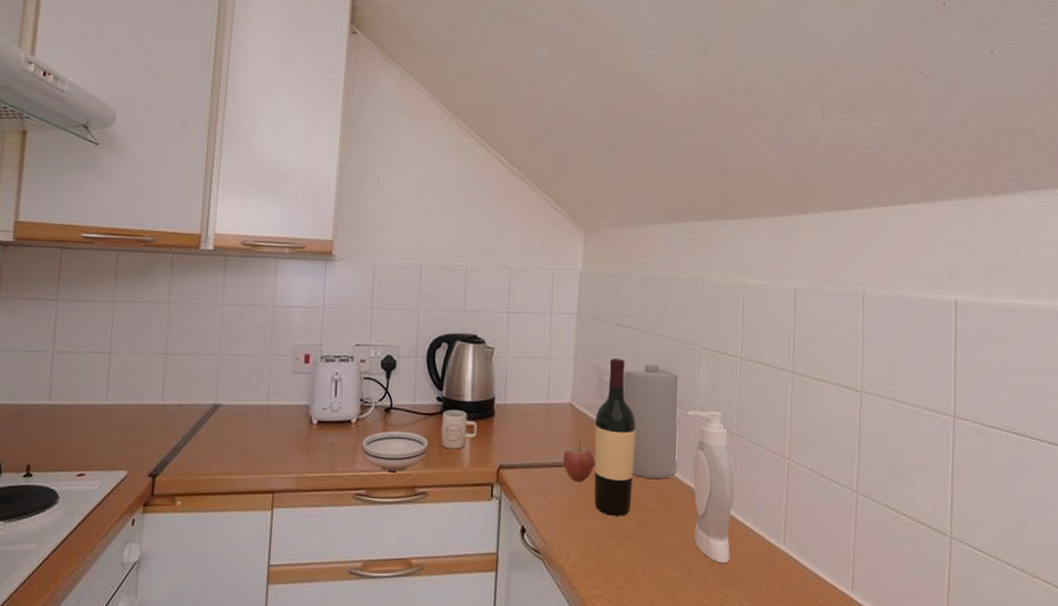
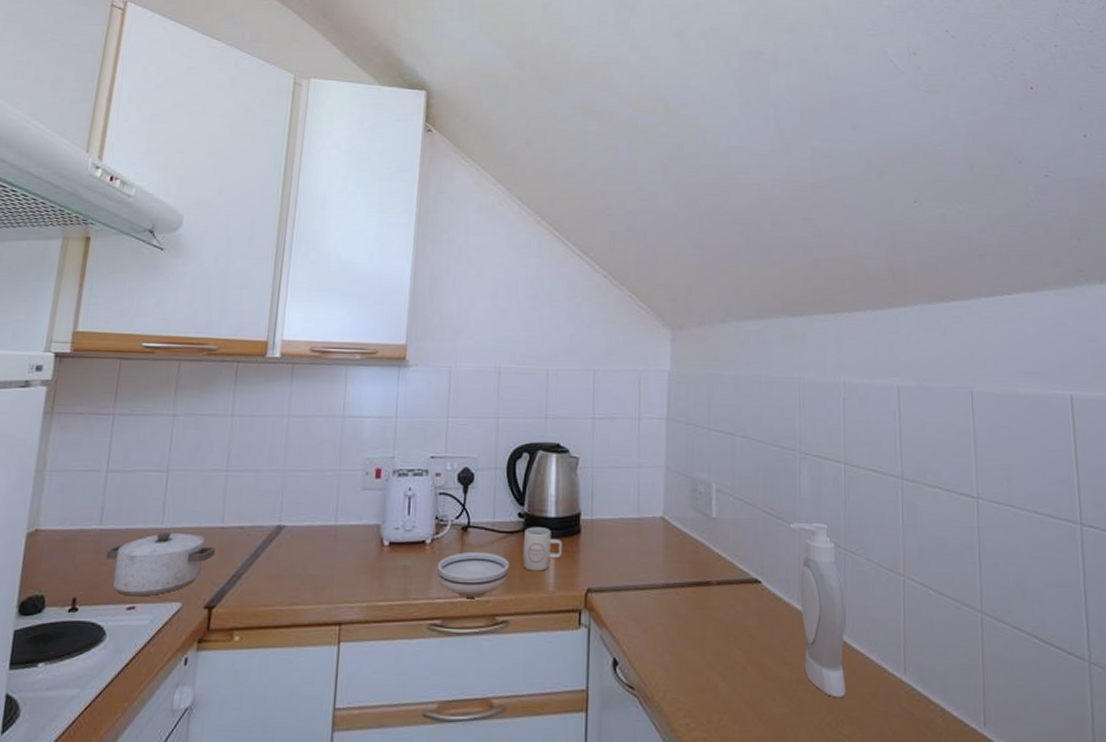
cooking pot: none [56,407,157,465] -> present [106,531,216,597]
fruit: present [563,439,595,482] -> none [656,557,692,607]
wine bottle: present [594,359,636,516] -> none [690,467,735,645]
paper towel holder: present [623,363,680,479] -> none [720,471,783,601]

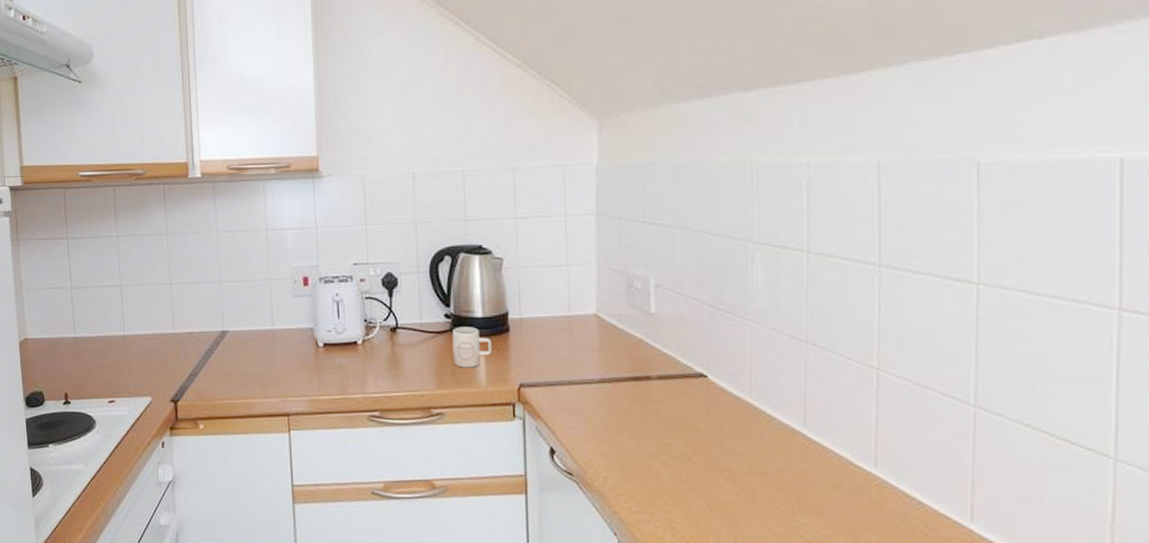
cooking pot: present [106,531,216,597] -> none [84,338,172,392]
bowl: present [437,551,509,598] -> none [371,350,440,392]
soap bottle: present [789,522,847,699] -> none [739,315,807,489]

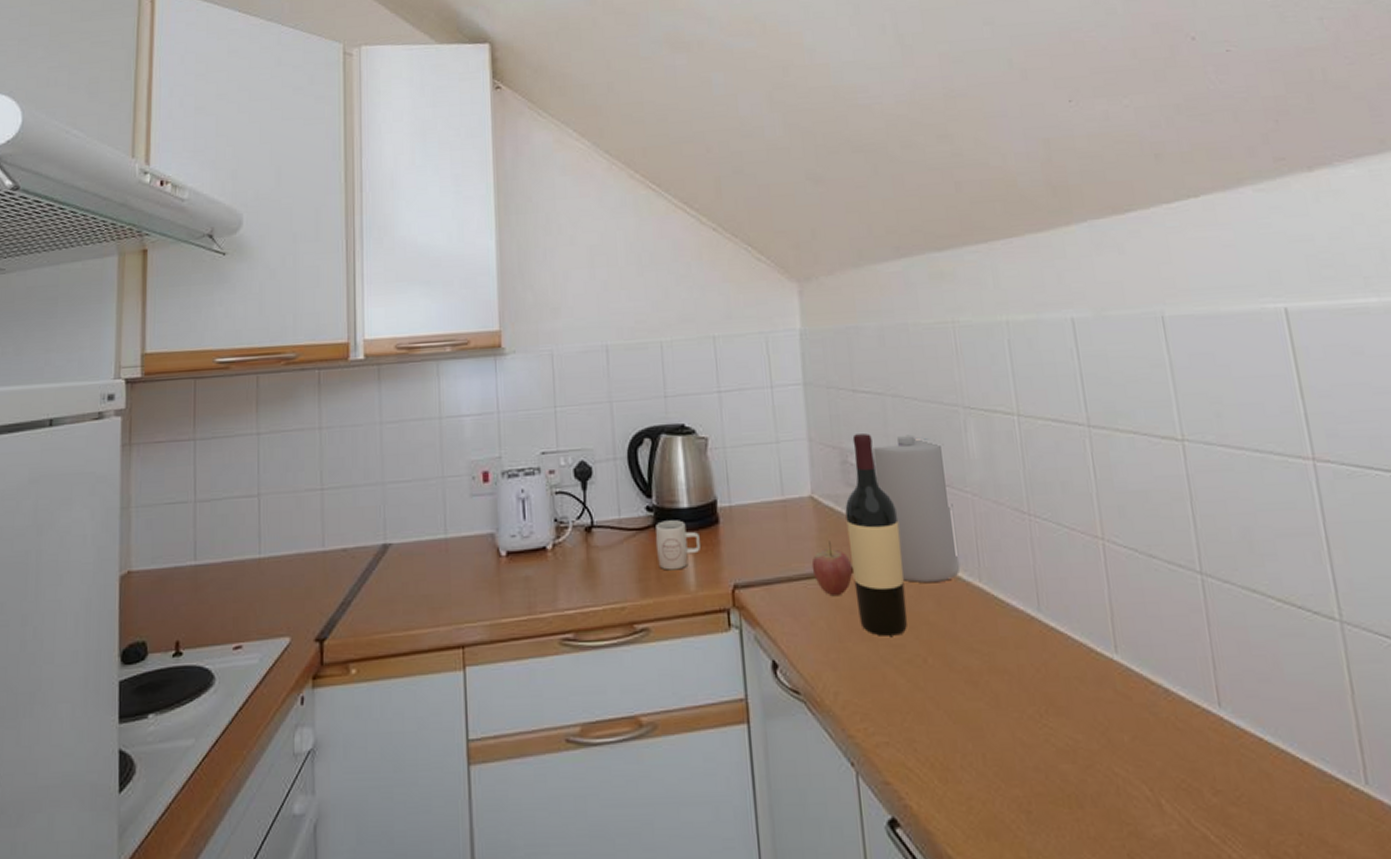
fruit: none [592,353,630,400] -> present [811,540,853,597]
wine bottle: none [627,262,678,436] -> present [845,433,908,636]
paper towel holder: none [658,265,732,395] -> present [873,434,961,583]

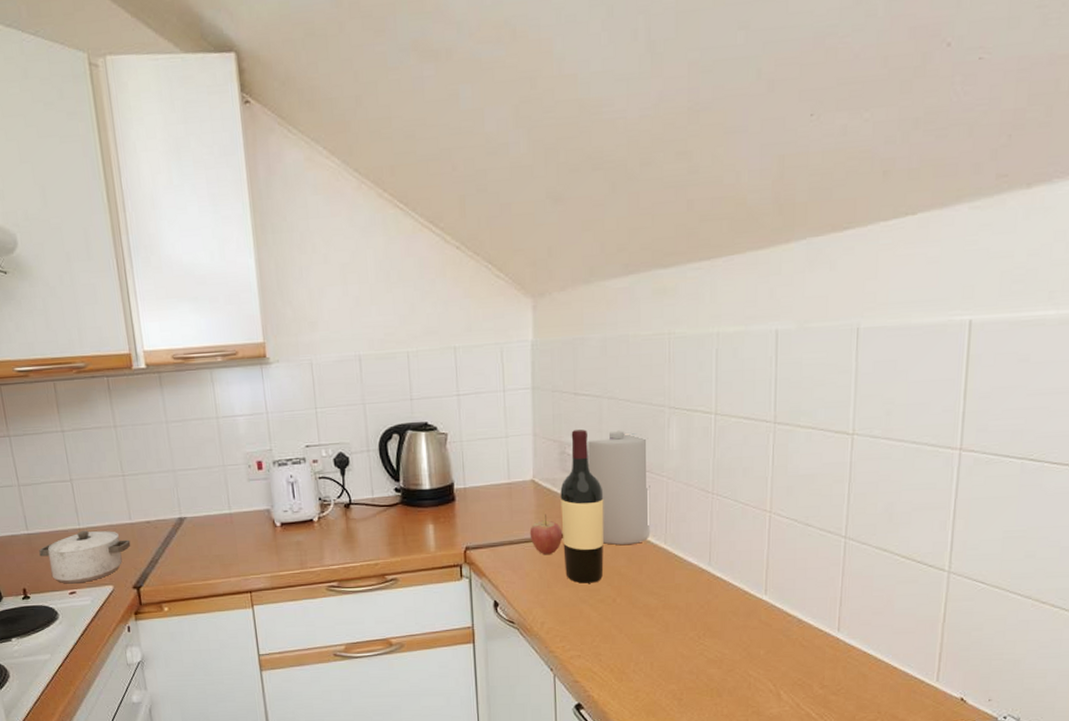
cooking pot: none [205,561,320,635] -> present [39,531,131,584]
mug: present [655,520,702,571] -> none [402,498,440,537]

